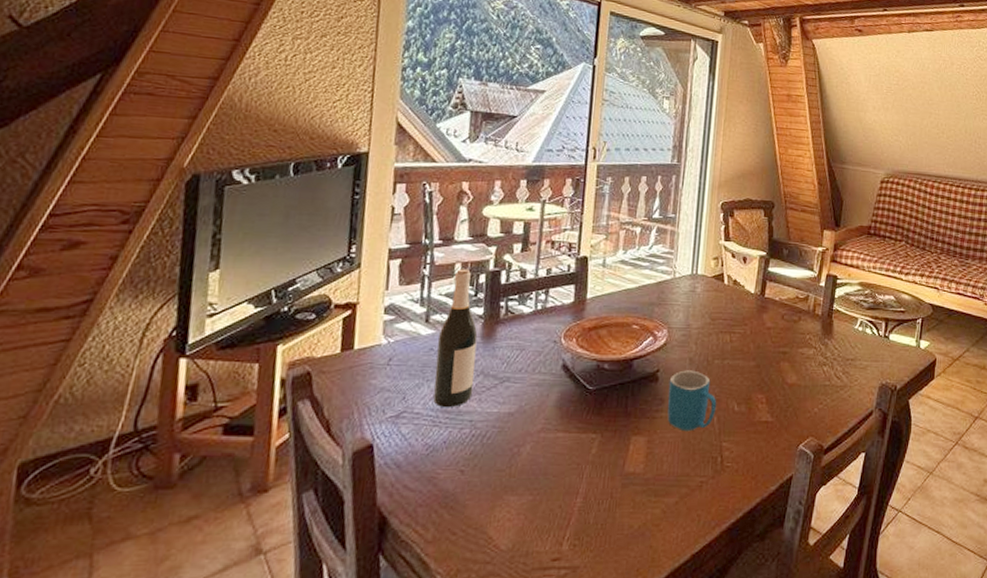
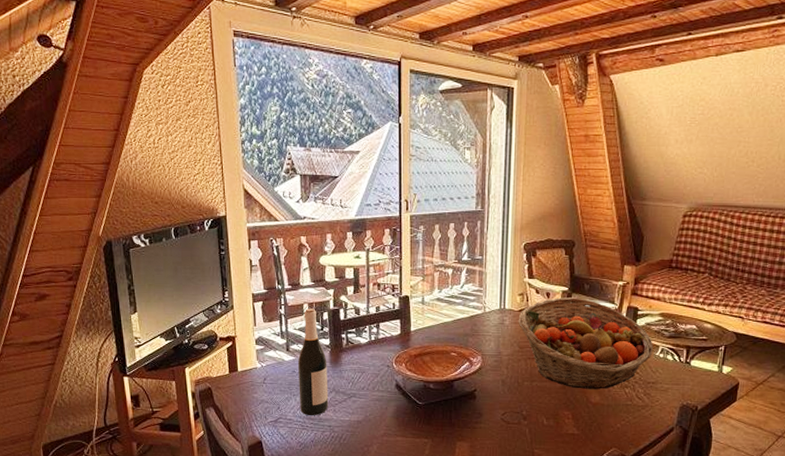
mug: present [667,370,717,432] -> none [485,390,528,440]
fruit basket: none [711,263,852,368] -> present [518,297,653,389]

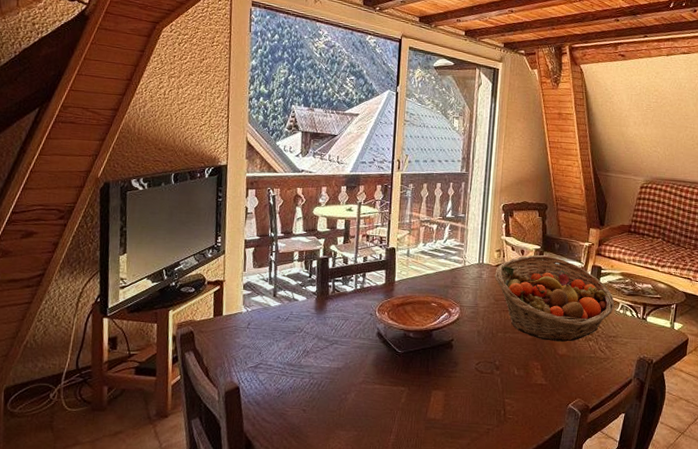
wine bottle: present [297,308,329,415] -> none [281,256,313,362]

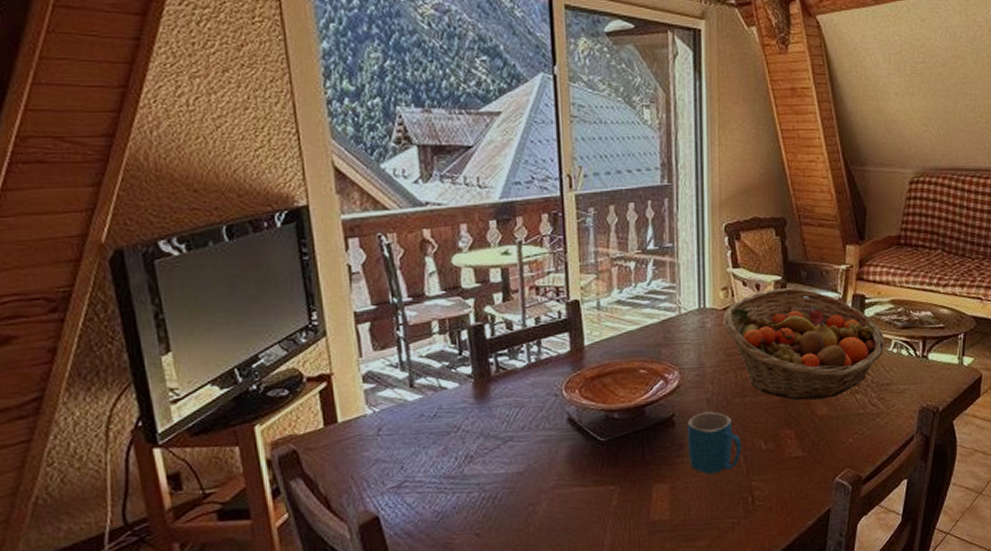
mug: none [460,340,501,389] -> present [687,411,742,475]

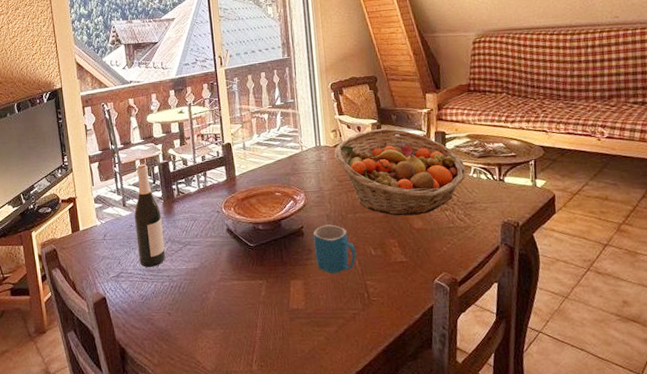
wine bottle: none [426,326,475,473] -> present [134,164,166,267]

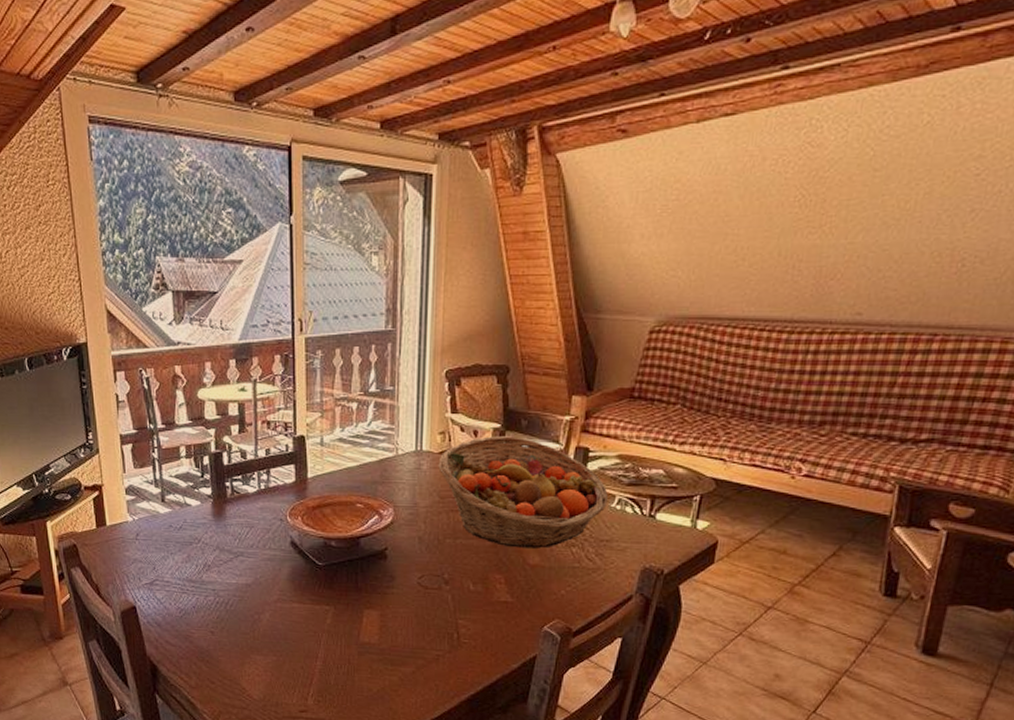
wine bottle: present [134,164,166,267] -> none [174,451,212,577]
mug: present [313,224,357,274] -> none [398,549,451,608]

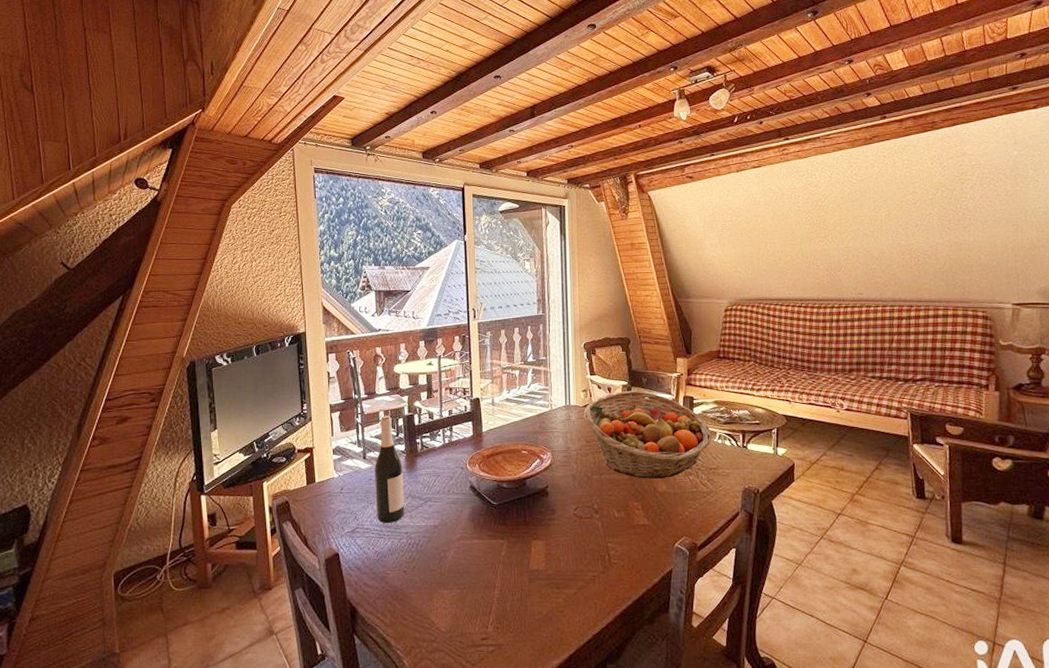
wine bottle: none [174,451,212,577] -> present [374,415,405,523]

